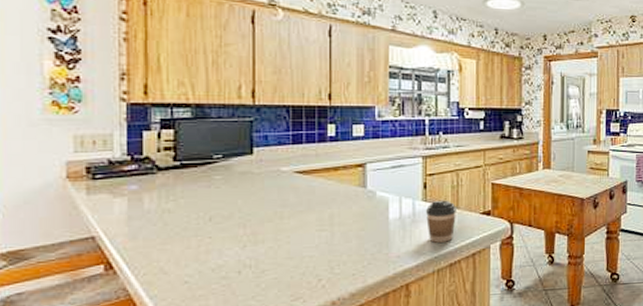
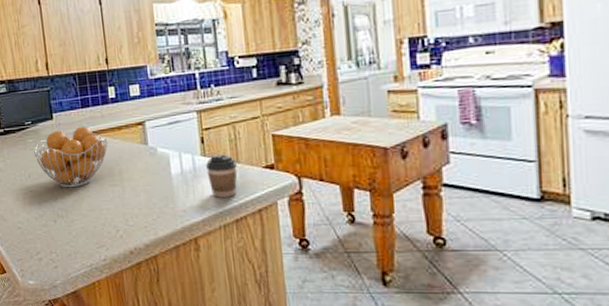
fruit basket: none [221,164,320,234] -> present [34,126,108,188]

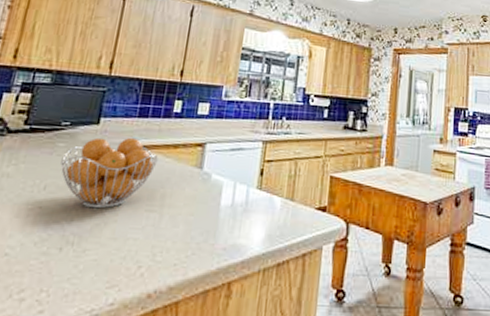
coffee cup: present [205,154,238,198] -> none [258,189,291,238]

